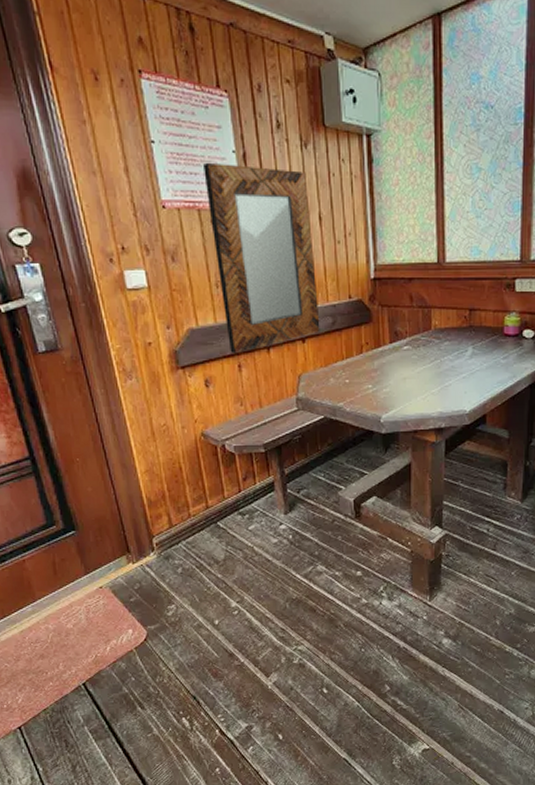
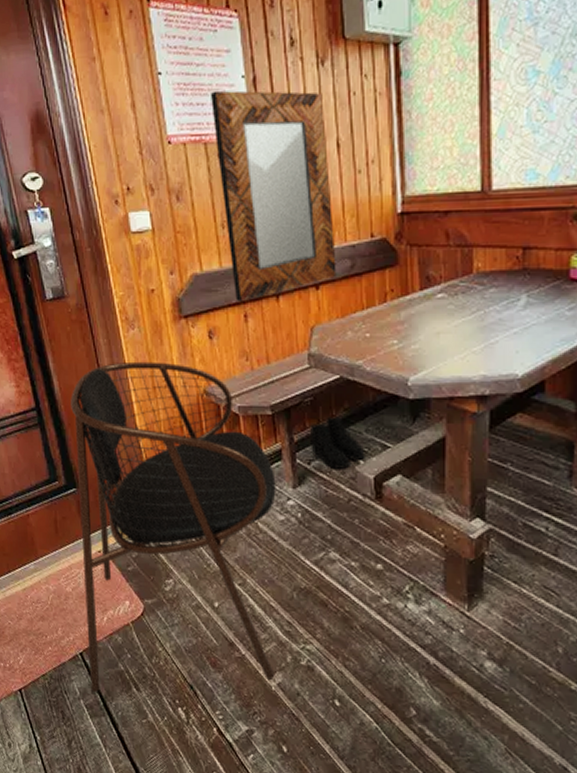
dining chair: none [67,409,270,718] -> present [70,361,276,693]
boots: none [298,451,346,495] -> present [309,416,365,469]

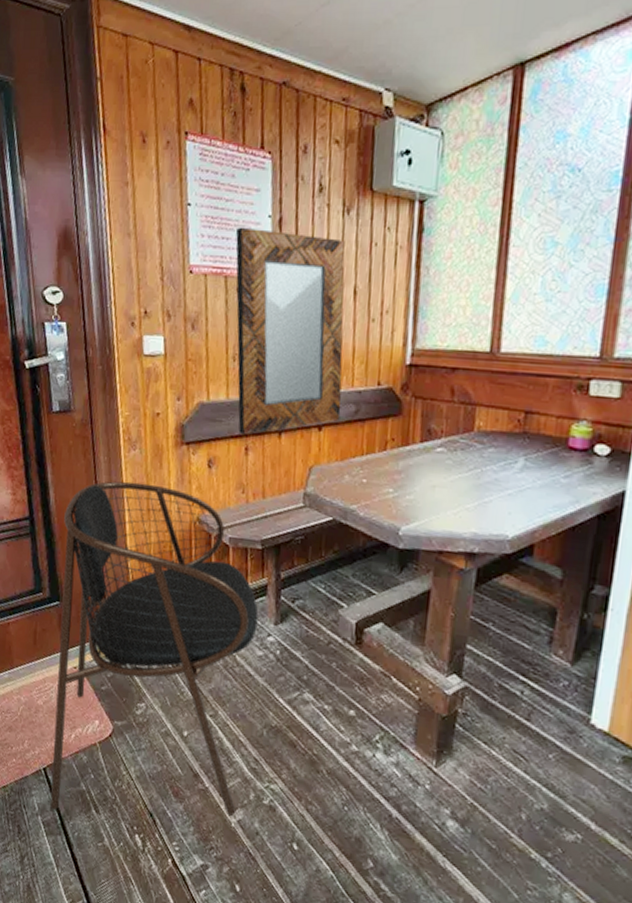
boots: present [309,416,365,469] -> none [296,557,350,611]

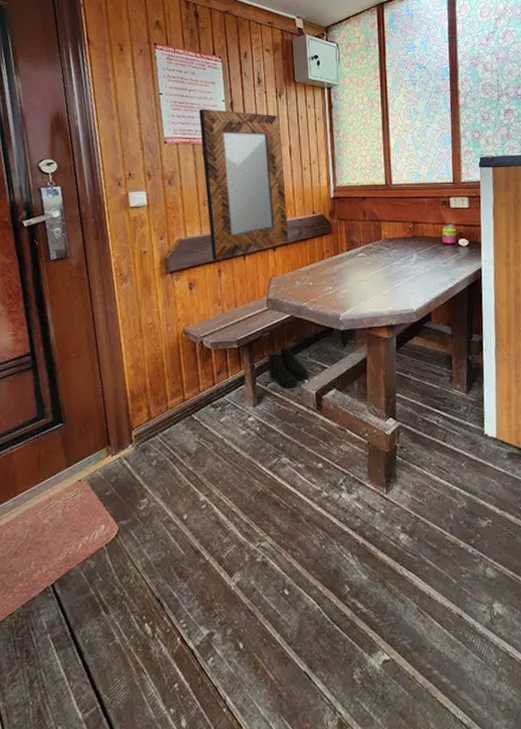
dining chair: present [50,481,259,816] -> none [59,309,240,624]
boots: none [296,557,350,611] -> present [266,346,309,388]

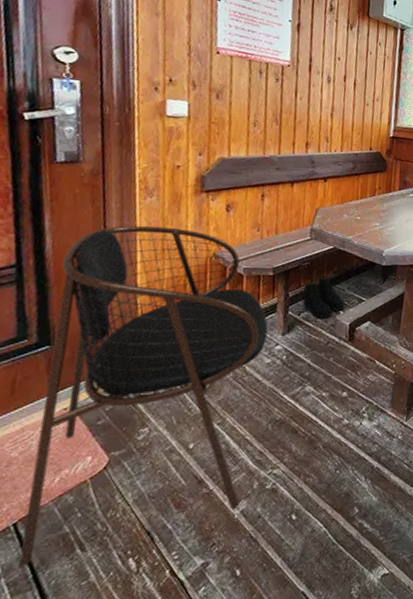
dining chair: none [59,309,240,624] -> present [19,225,268,567]
home mirror: present [198,108,288,261] -> none [256,24,349,185]

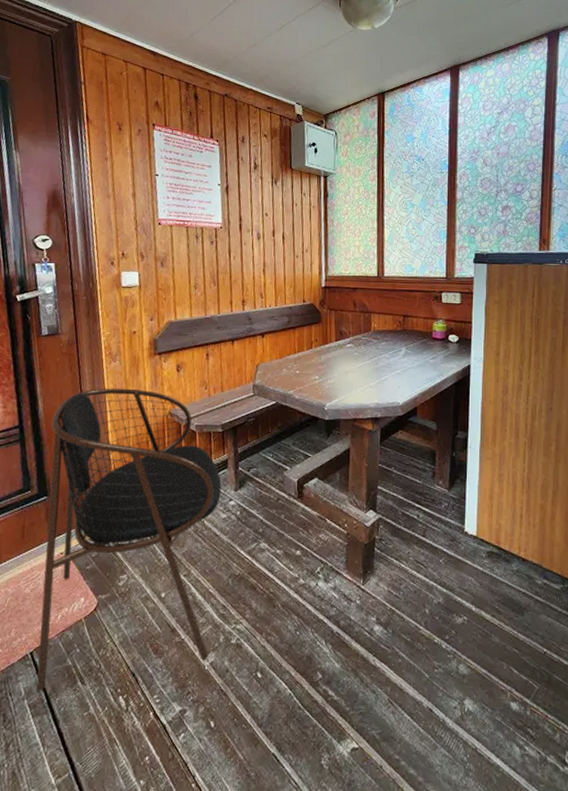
boots: present [302,277,345,318] -> none [250,433,292,474]

